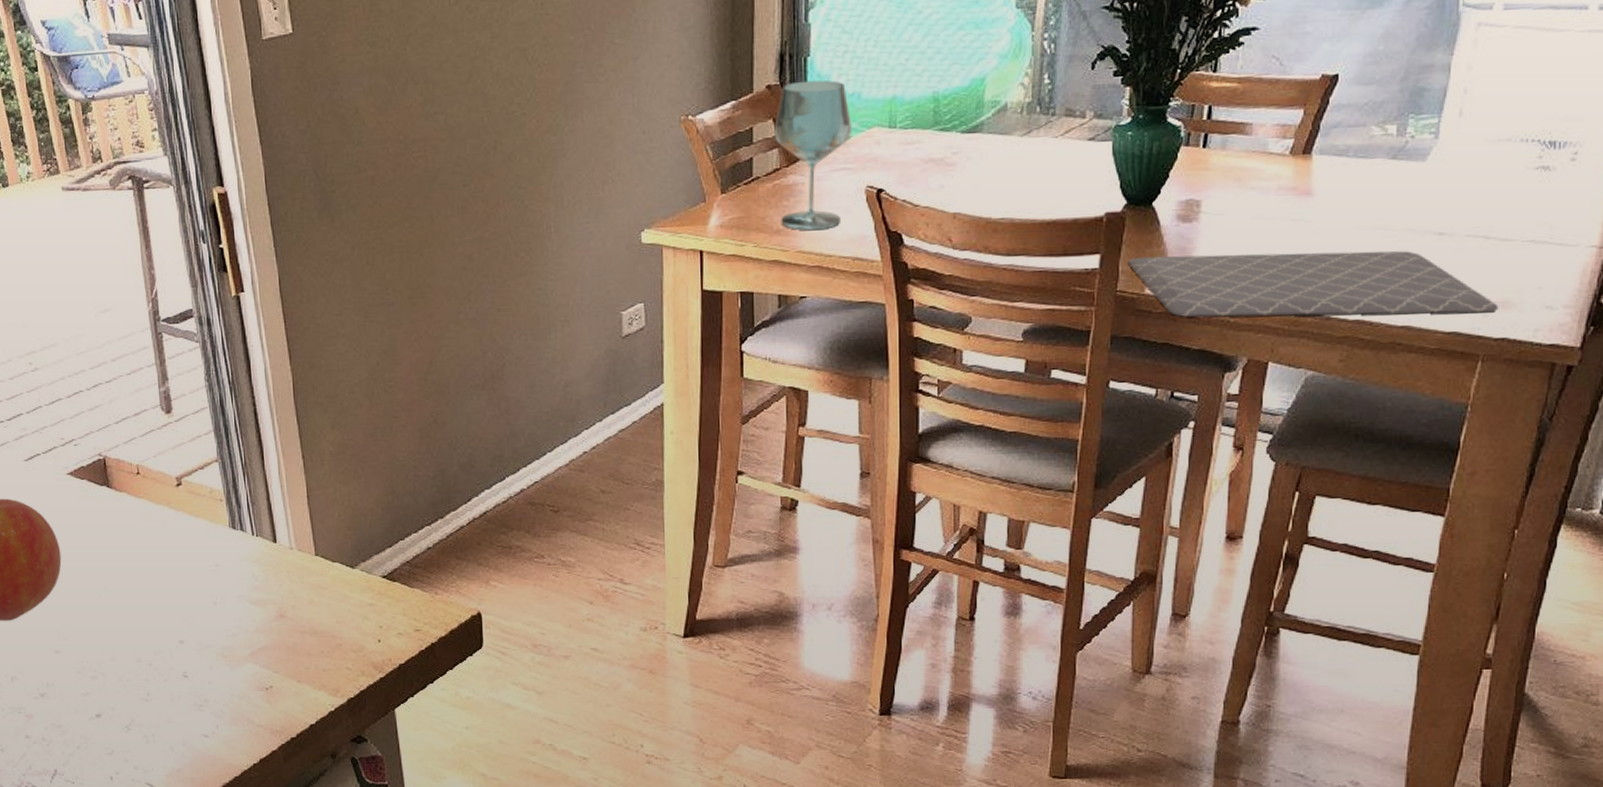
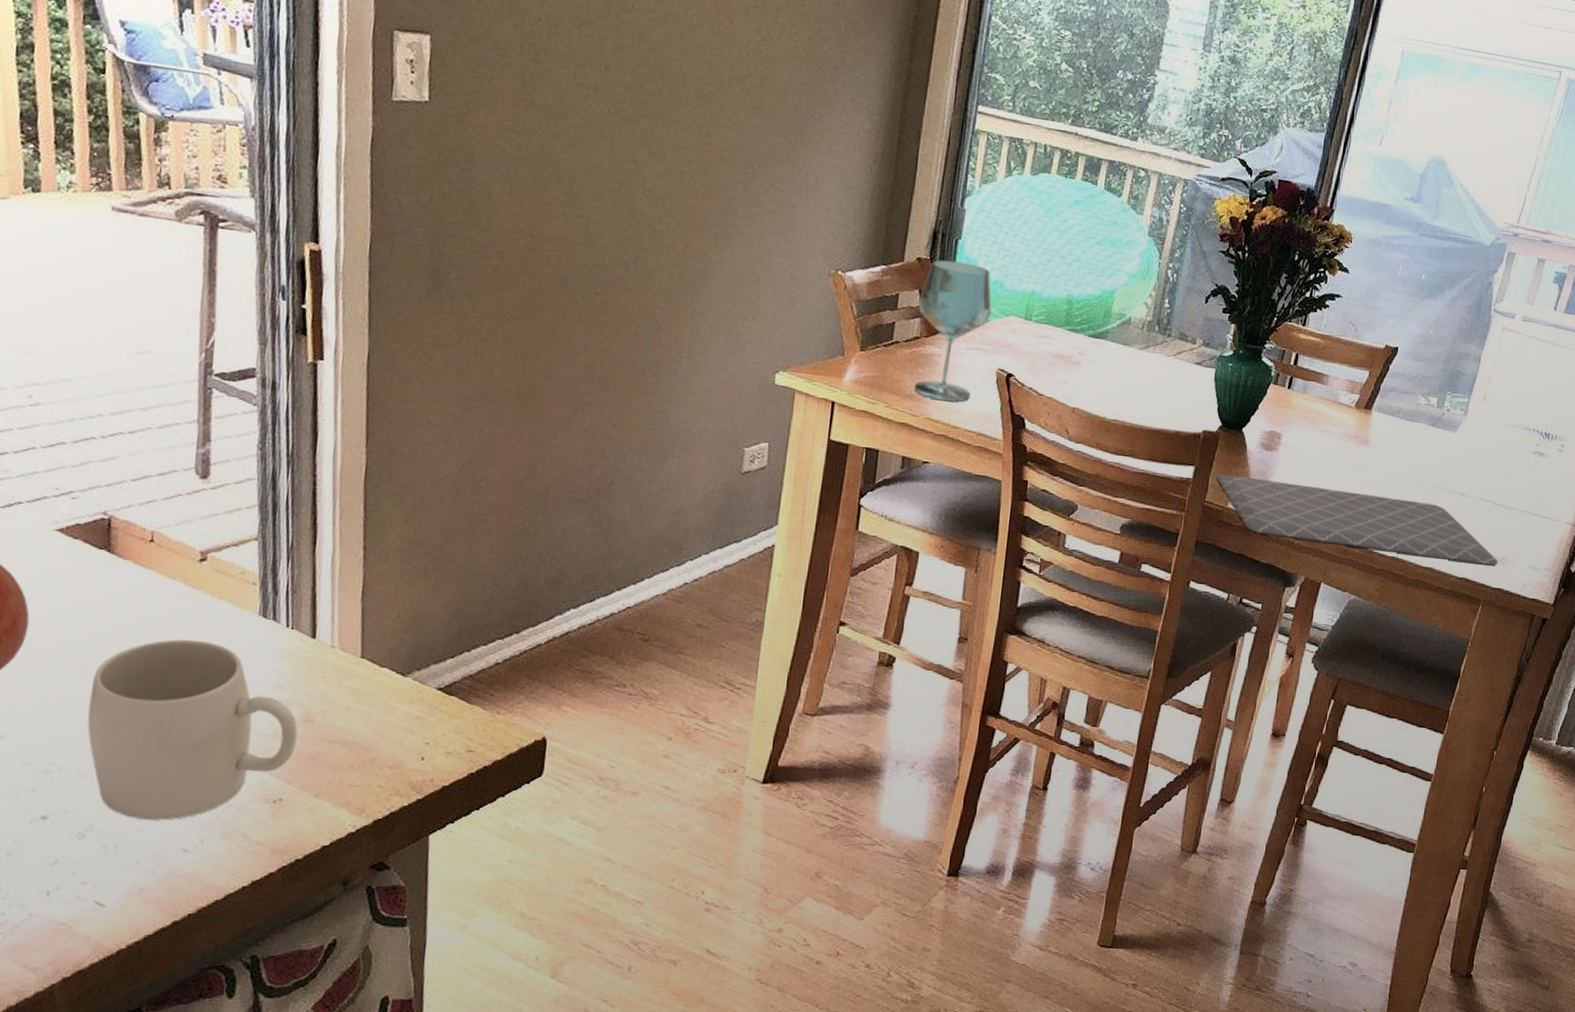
mug: none [114,554,276,711] -> present [87,639,298,820]

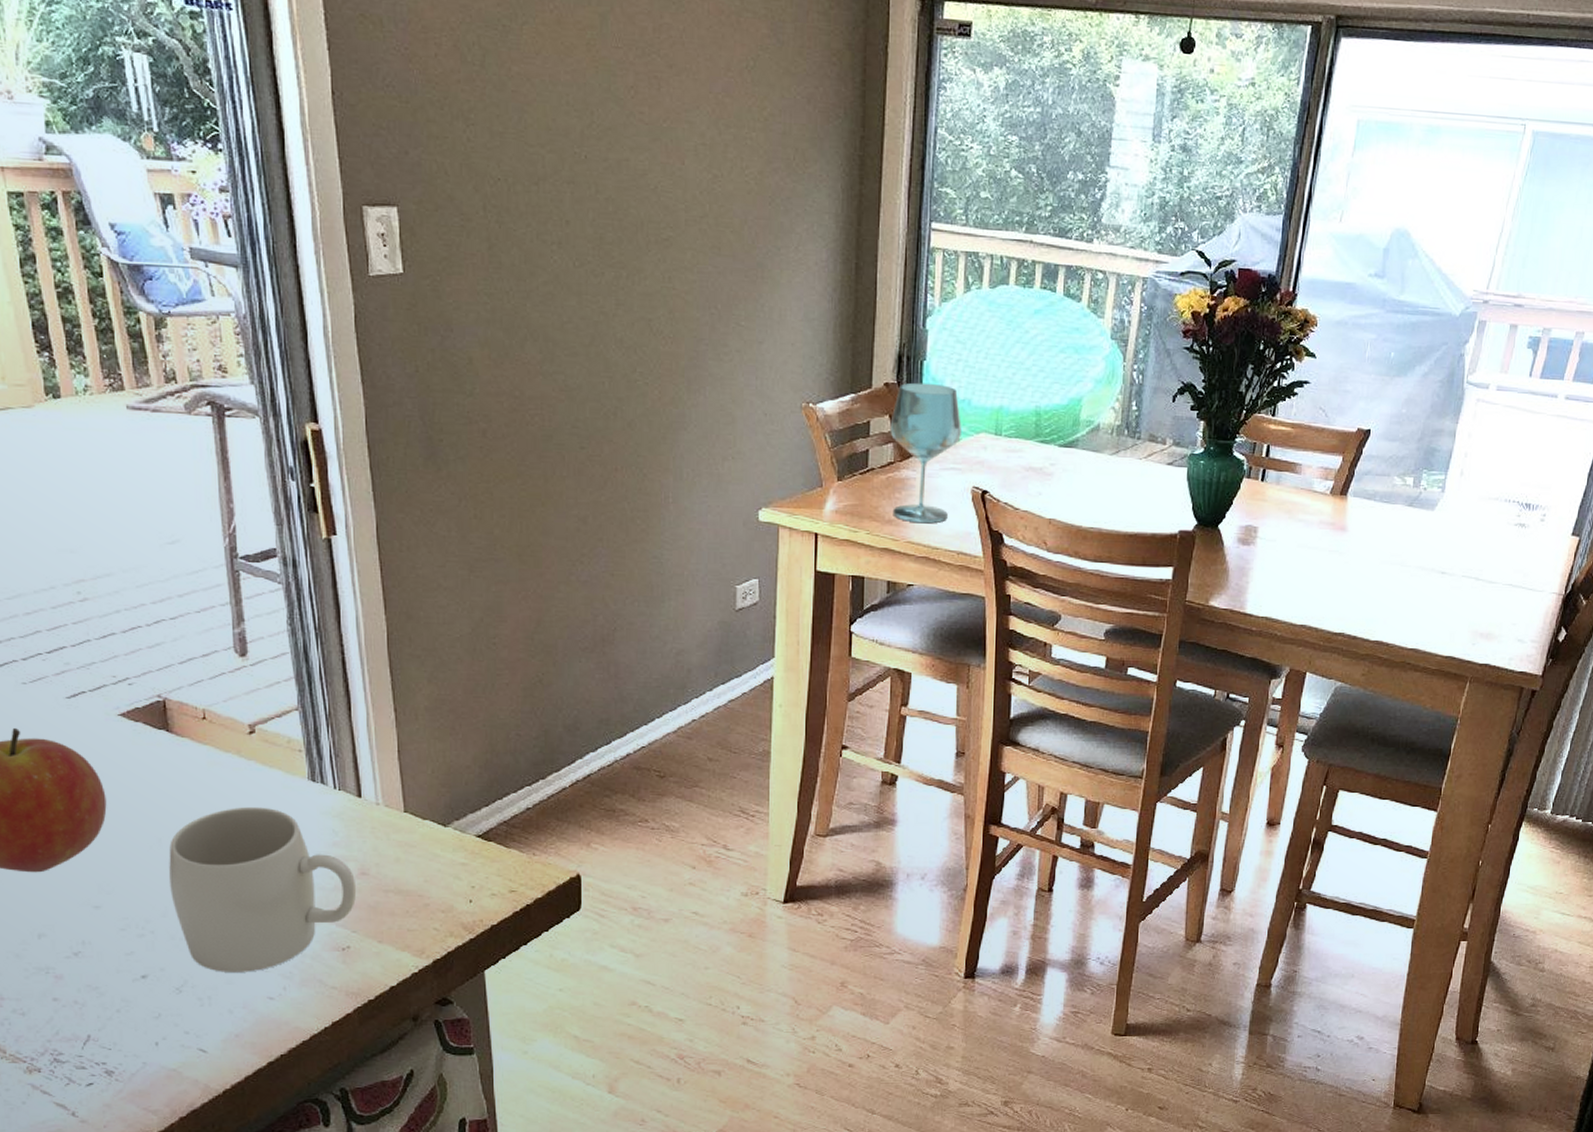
placemat: present [1216,474,1498,566] -> none [1195,572,1484,642]

